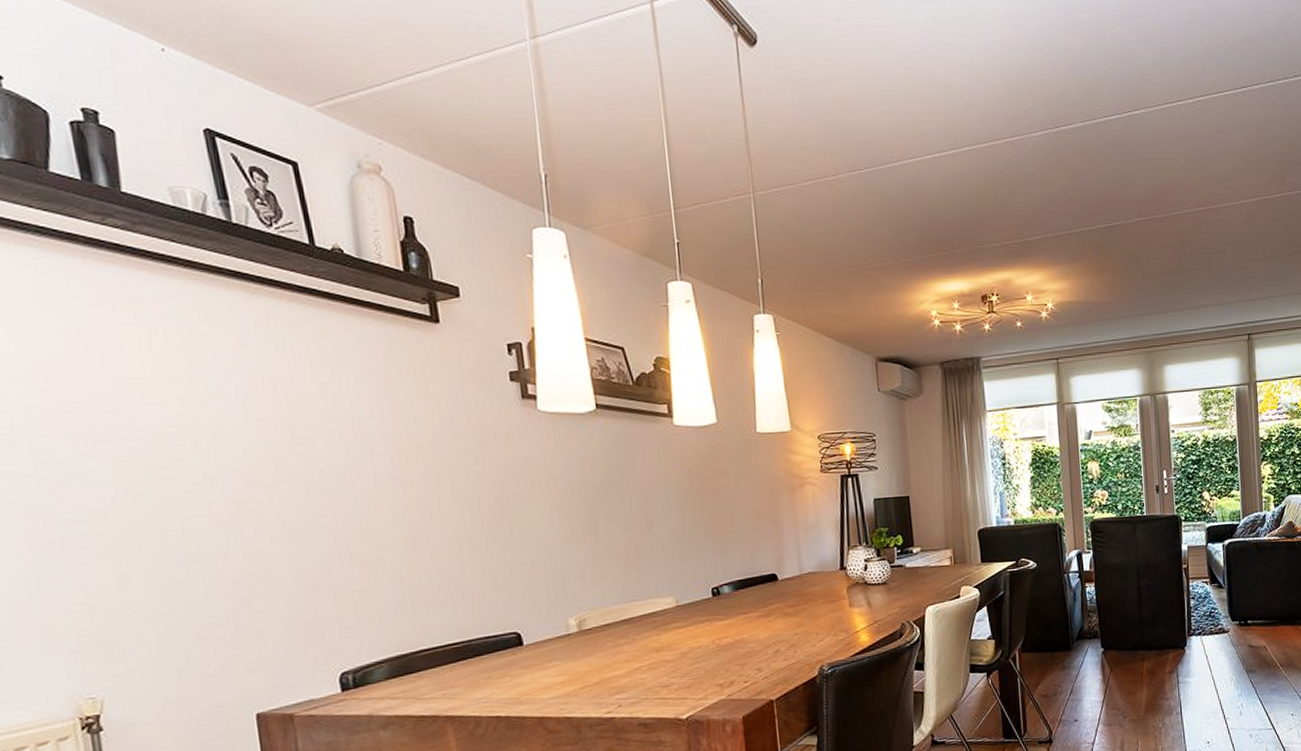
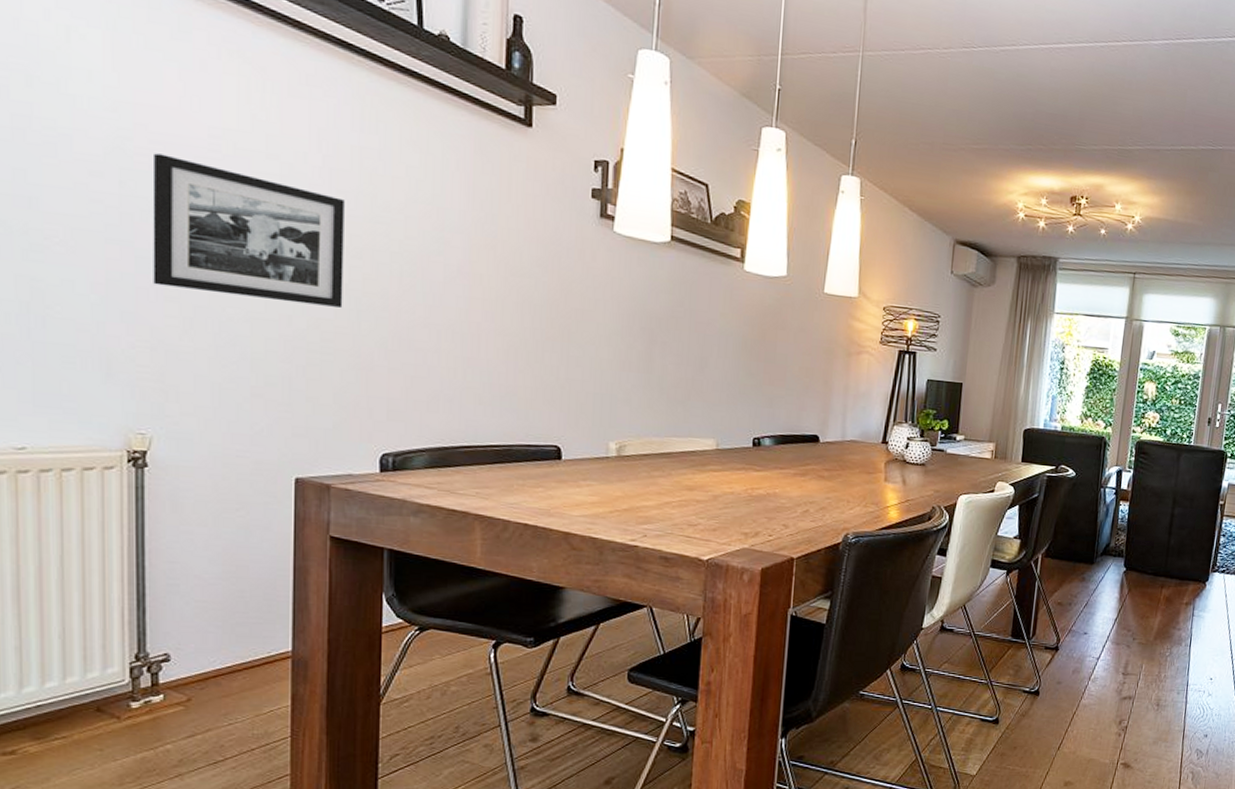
picture frame: none [63,414,278,546] -> present [152,153,344,308]

